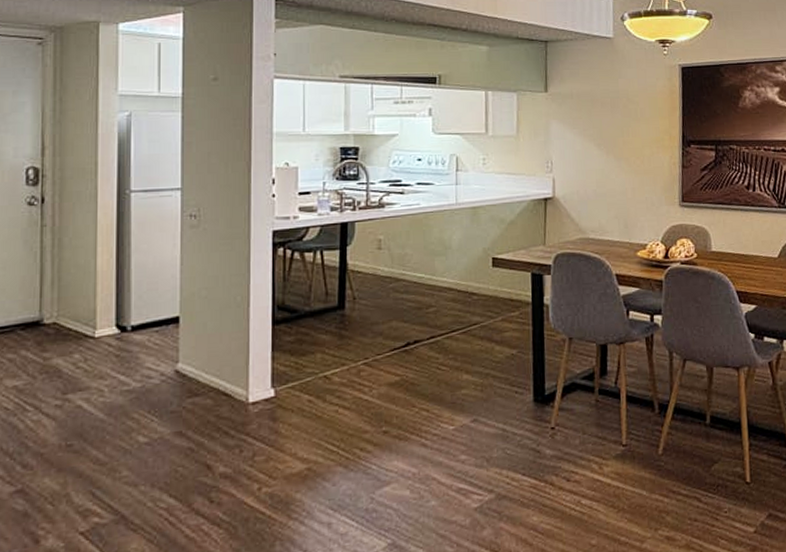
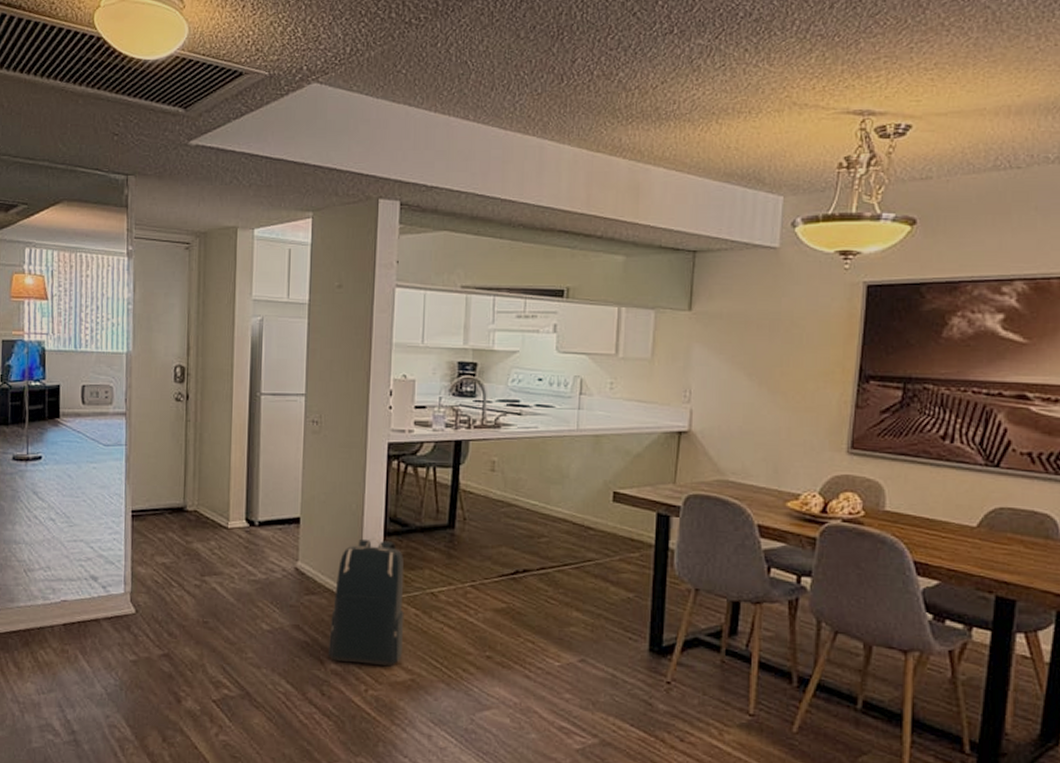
backpack: none [216,329,298,463] -> present [329,538,405,666]

